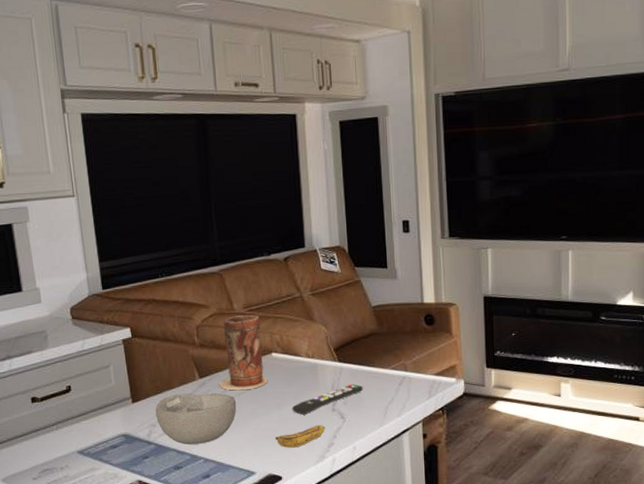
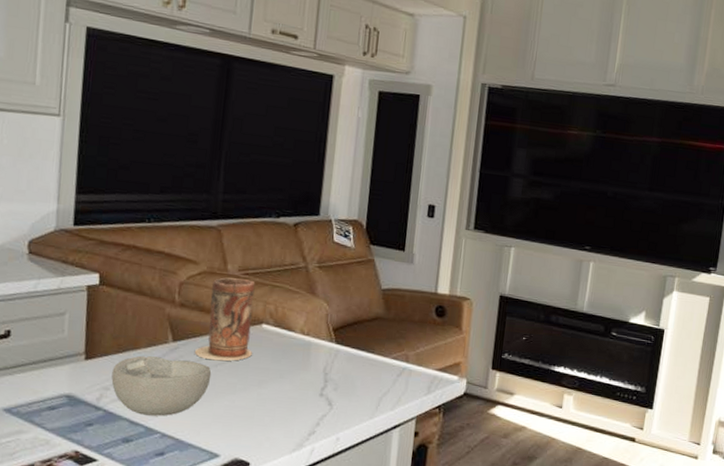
banana: present [275,424,326,448] -> none [249,409,309,432]
remote control: present [292,384,363,415] -> none [274,369,358,397]

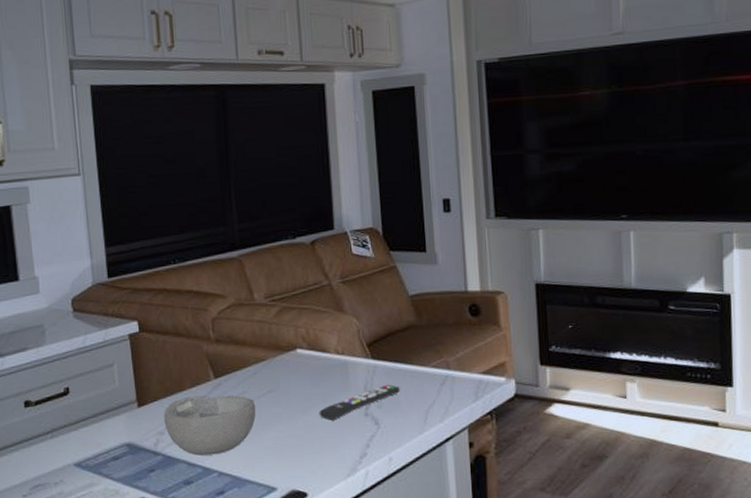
vase: present [194,277,256,361] -> none [236,306,291,393]
remote control: none [274,369,358,397] -> present [319,385,400,421]

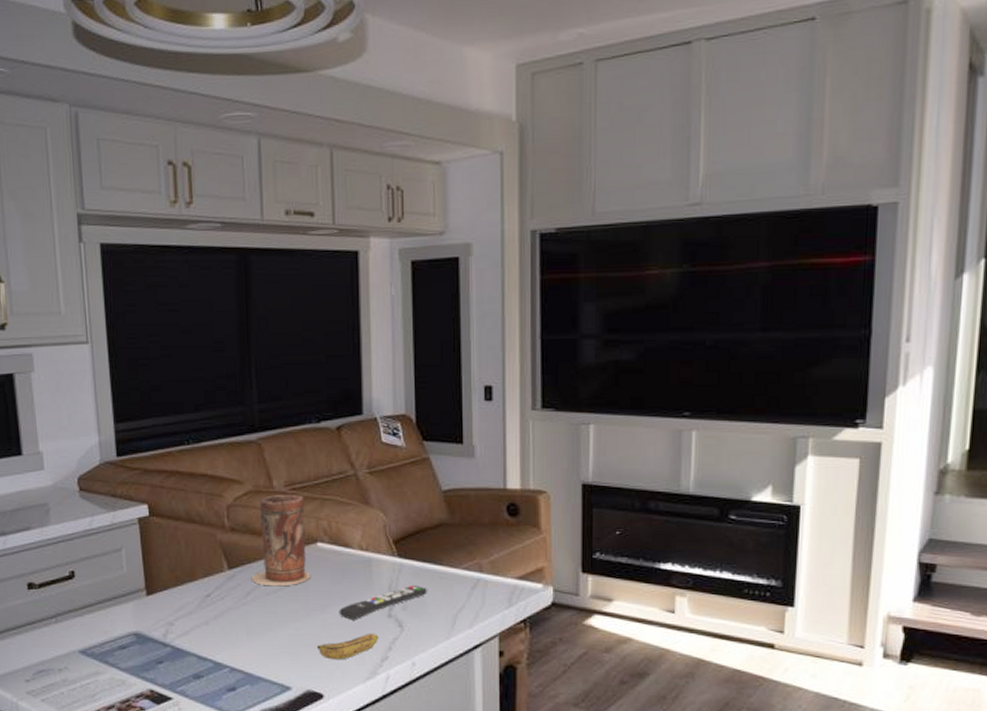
bowl: present [164,396,256,455] -> none [174,587,272,650]
vase: none [236,306,291,393] -> present [251,495,310,587]
banana: none [299,431,357,459] -> present [316,633,379,660]

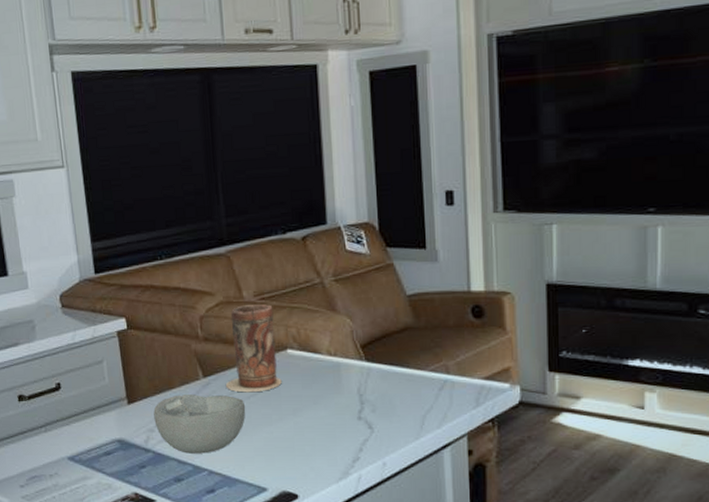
bowl: none [174,587,272,650] -> present [153,395,246,454]
banana: present [316,633,379,660] -> none [290,435,350,462]
remote control: present [339,586,427,620] -> none [310,389,395,423]

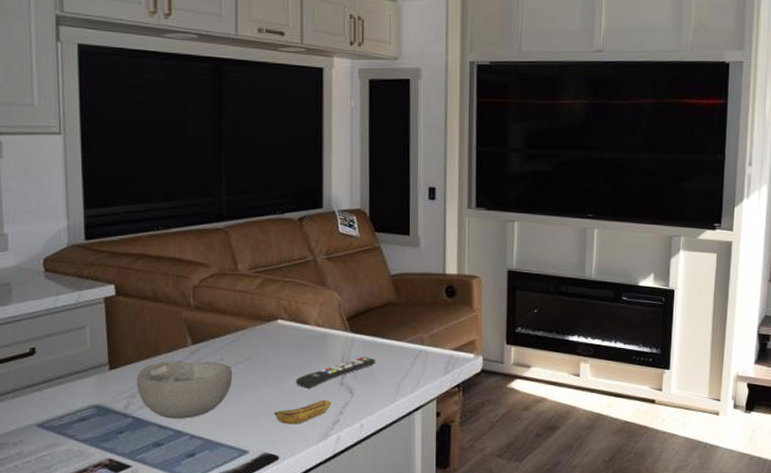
vase: present [225,304,282,393] -> none [214,277,270,360]
banana: none [290,435,350,462] -> present [274,399,331,425]
remote control: none [310,389,395,423] -> present [295,357,375,389]

